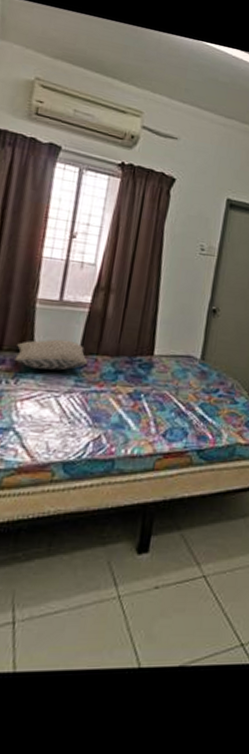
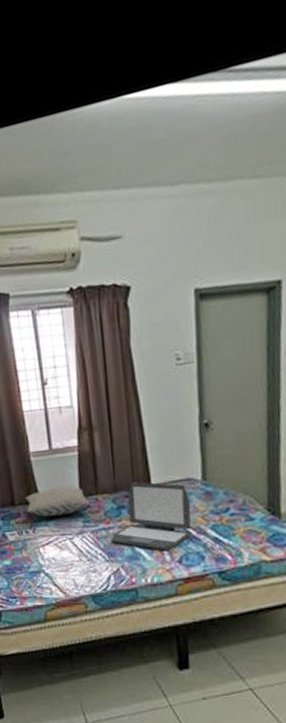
laptop: none [99,349,187,423] -> present [110,482,192,551]

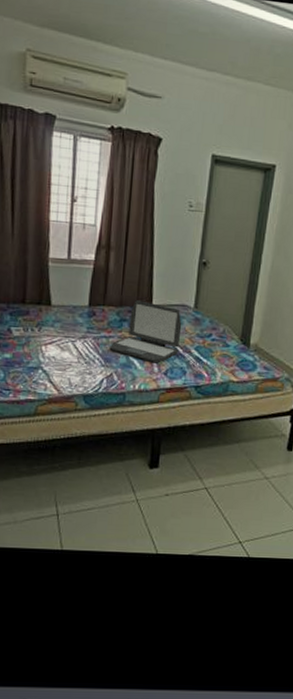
pillow: present [25,485,91,517] -> none [36,293,97,320]

